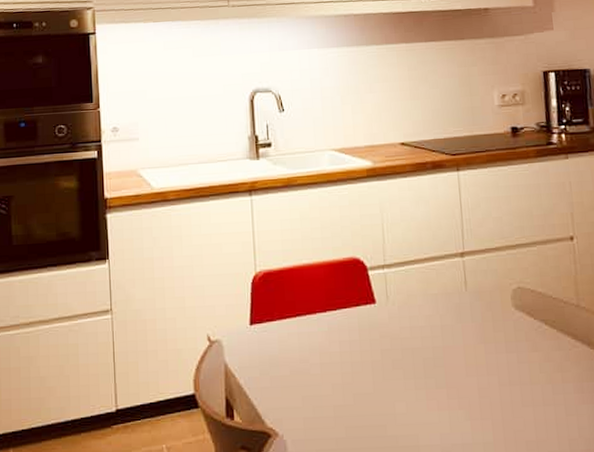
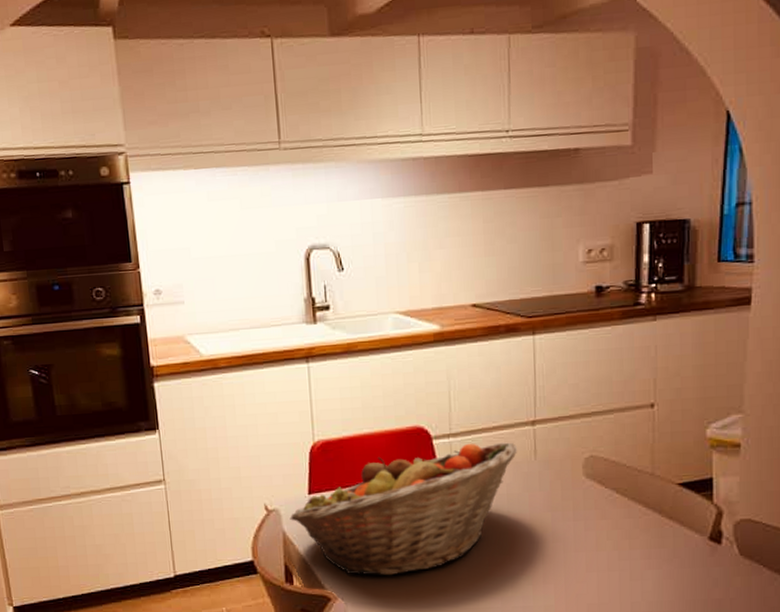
fruit basket: none [231,273,448,411] -> present [290,442,517,576]

